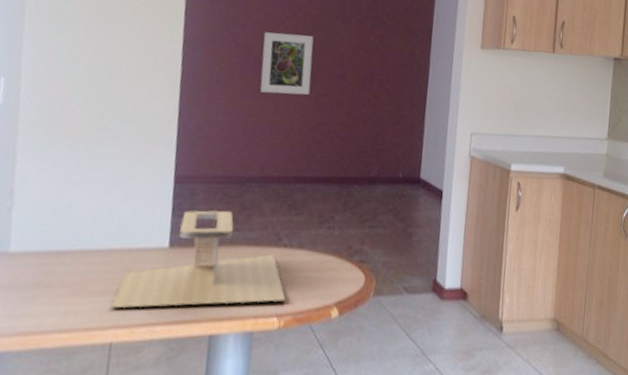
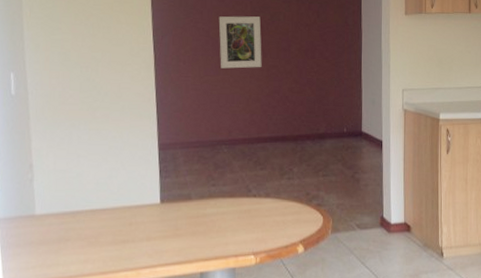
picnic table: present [111,209,285,309] -> none [120,169,259,255]

